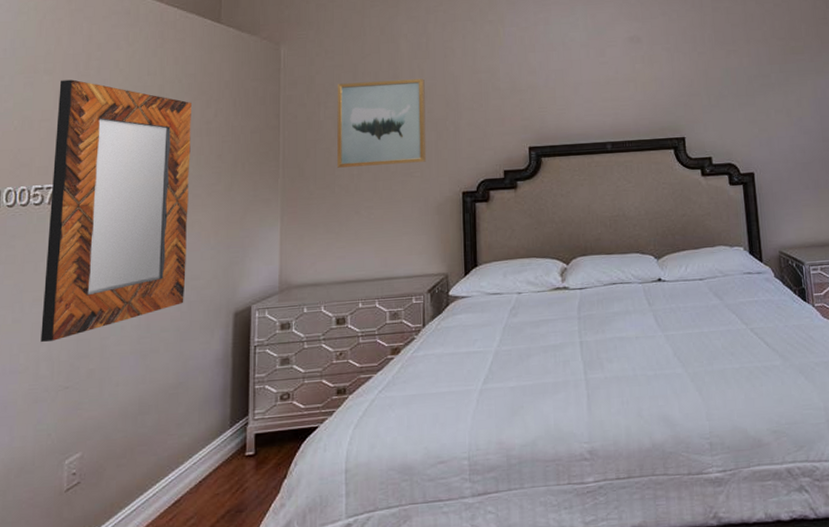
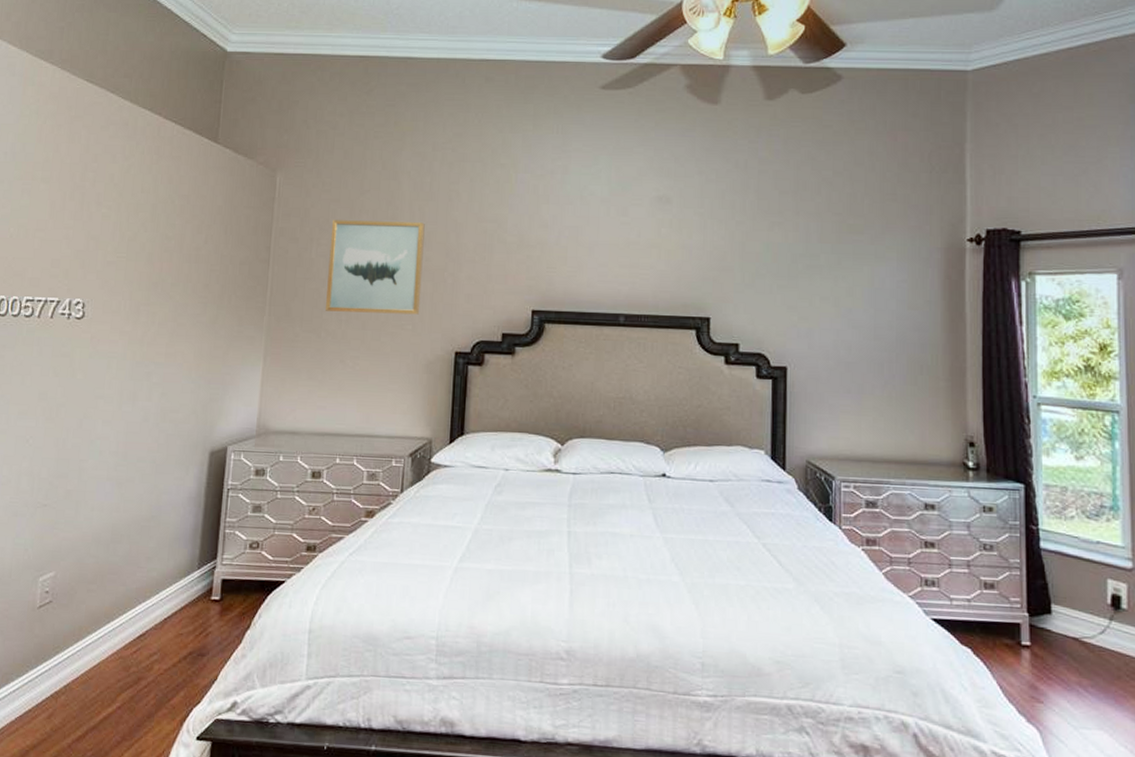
home mirror: present [40,79,192,342] -> none [23,190,183,457]

